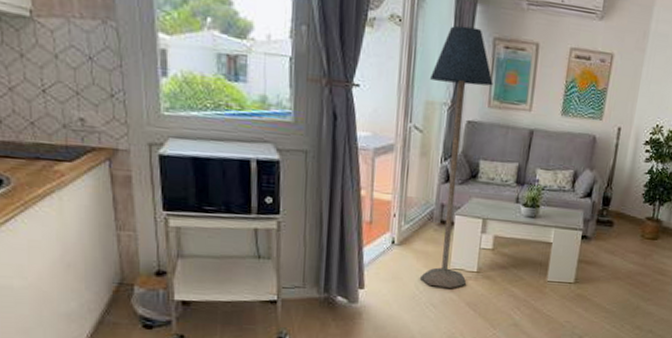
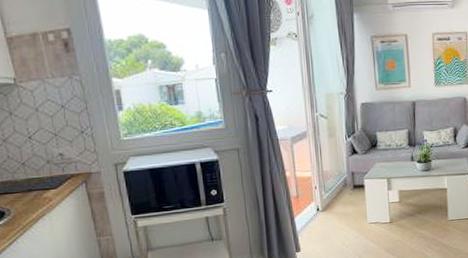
floor lamp: present [419,25,493,288] -> none [326,31,383,240]

